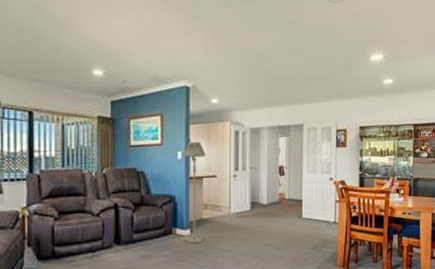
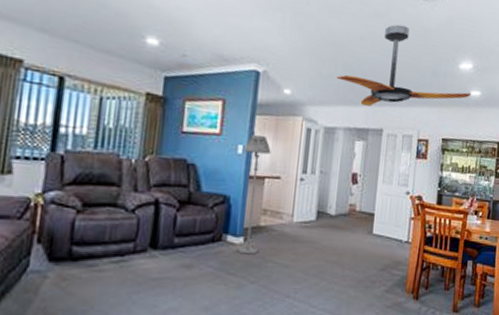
ceiling fan: none [256,28,384,105] -> present [336,24,472,106]

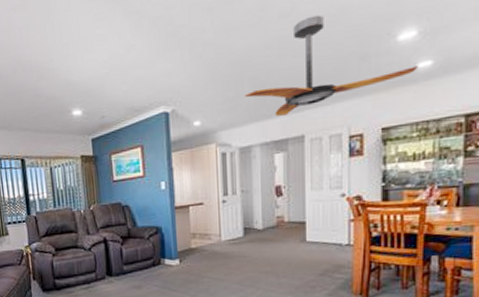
floor lamp: present [236,134,271,255] -> none [166,169,194,273]

